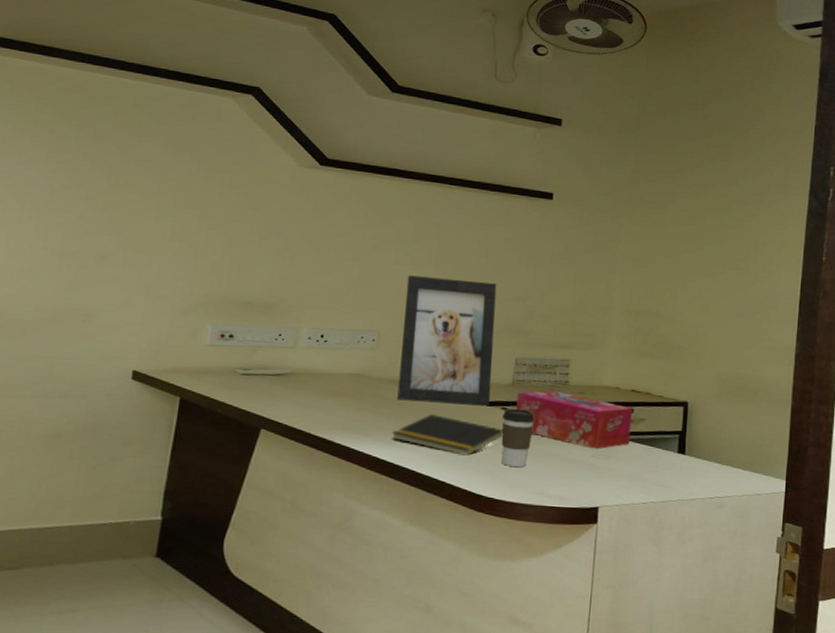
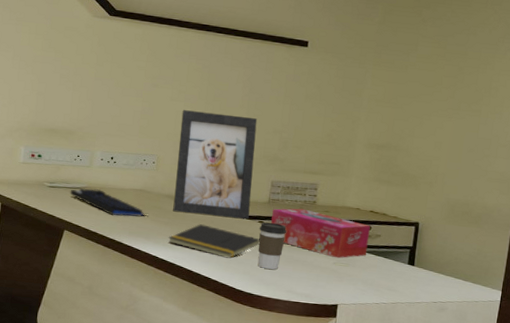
keyboard: none [268,374,365,409] -> present [70,188,147,217]

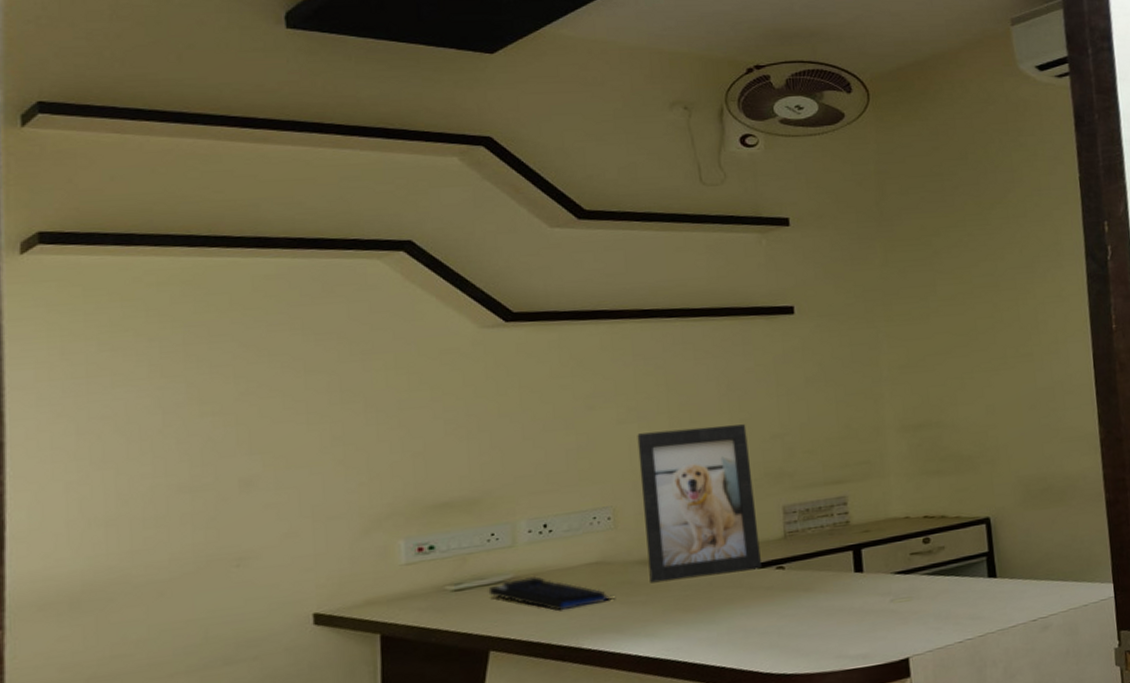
notepad: present [168,224,260,258] -> none [650,590,784,633]
coffee cup: present [257,222,287,270] -> none [779,564,819,633]
tissue box: present [271,208,370,259] -> none [792,534,932,593]

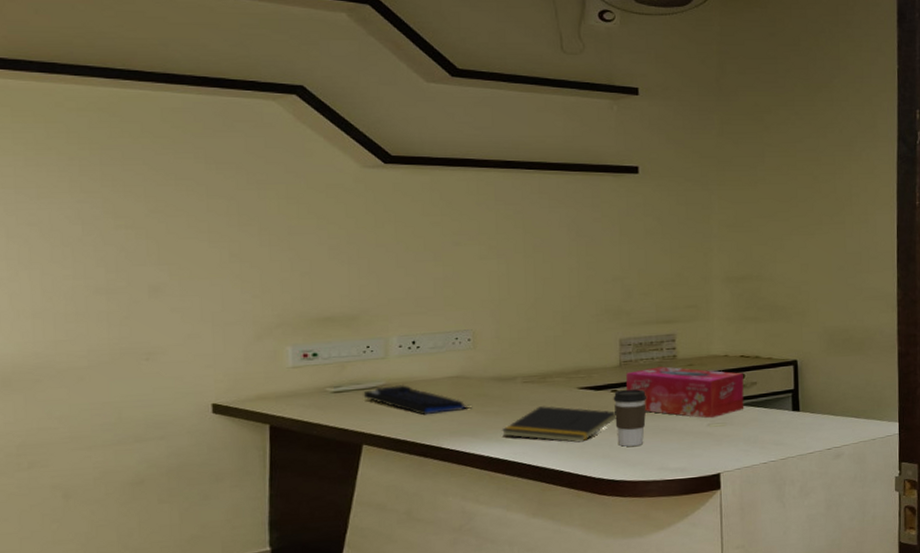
picture frame: present [637,424,762,584] -> none [496,266,599,397]
notepad: none [650,590,784,633] -> present [501,406,616,443]
coffee cup: none [779,564,819,633] -> present [613,389,647,447]
tissue box: none [792,534,932,593] -> present [626,366,744,419]

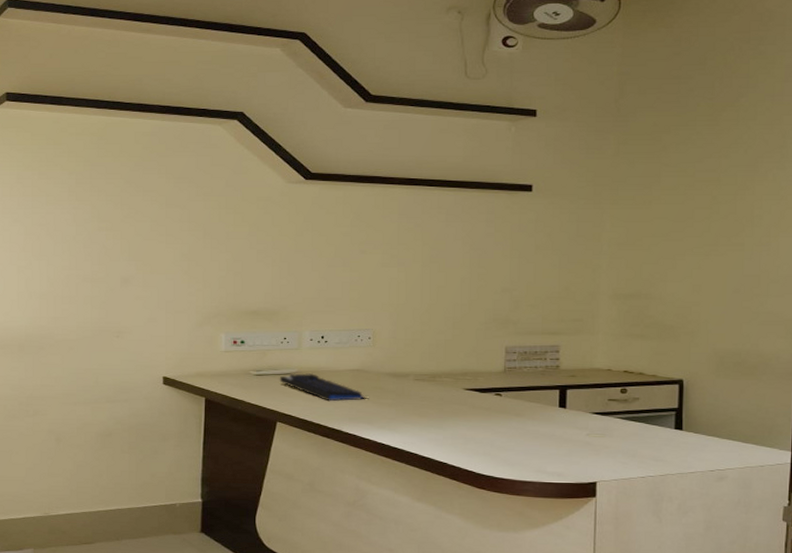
notepad: present [501,406,616,443] -> none [393,403,499,439]
coffee cup: present [613,389,647,447] -> none [496,394,529,447]
tissue box: present [626,366,744,419] -> none [510,375,626,429]

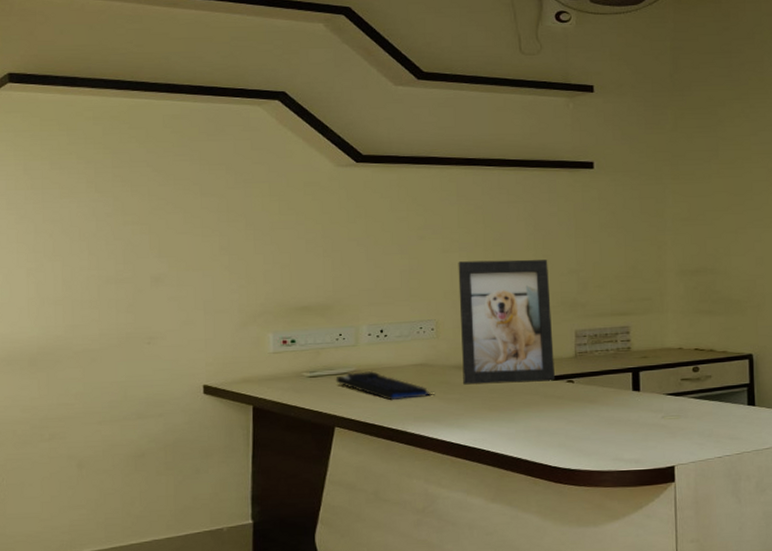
picture frame: none [395,276,484,393] -> present [458,259,555,385]

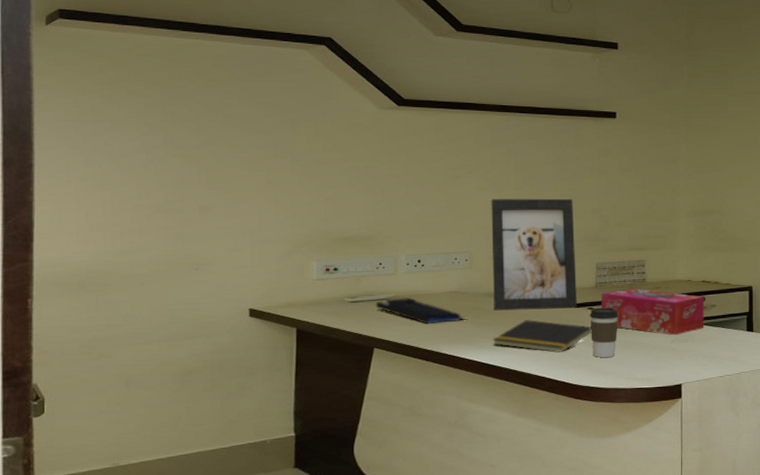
notepad: none [462,394,572,431] -> present [492,320,592,353]
coffee cup: none [569,379,602,436] -> present [589,307,619,358]
tissue box: none [581,358,699,411] -> present [601,288,704,336]

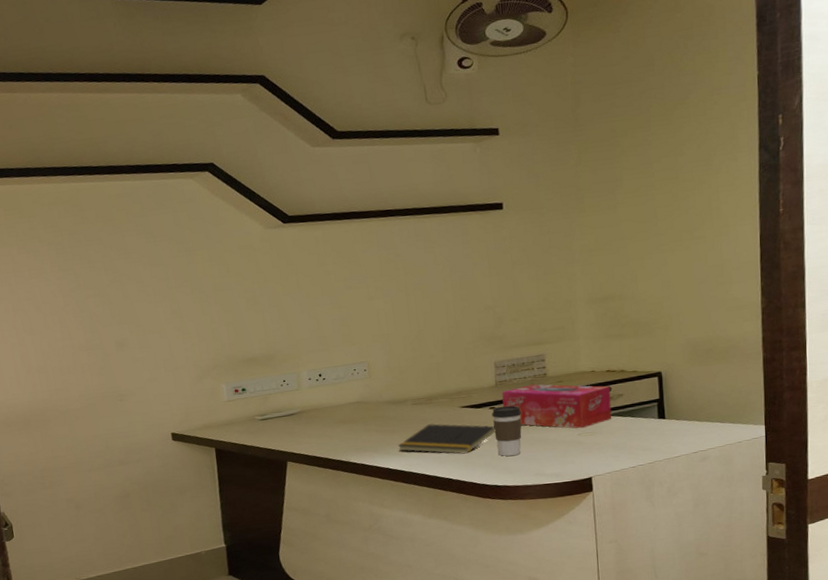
keyboard: present [375,296,466,325] -> none [284,410,370,436]
picture frame: present [491,198,577,311] -> none [383,299,478,418]

